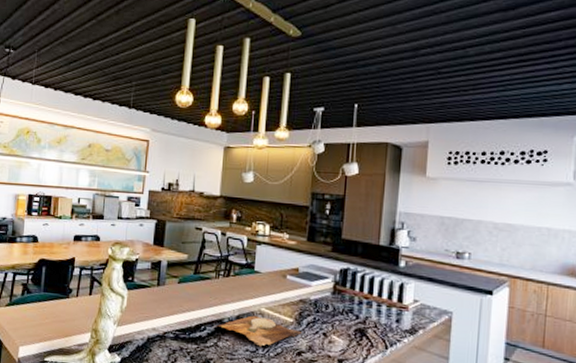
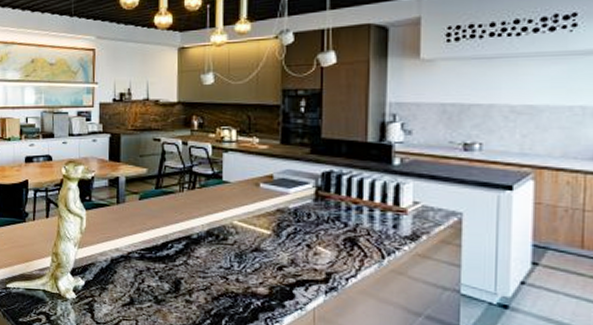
cutting board: present [213,315,303,347] -> none [181,229,283,263]

